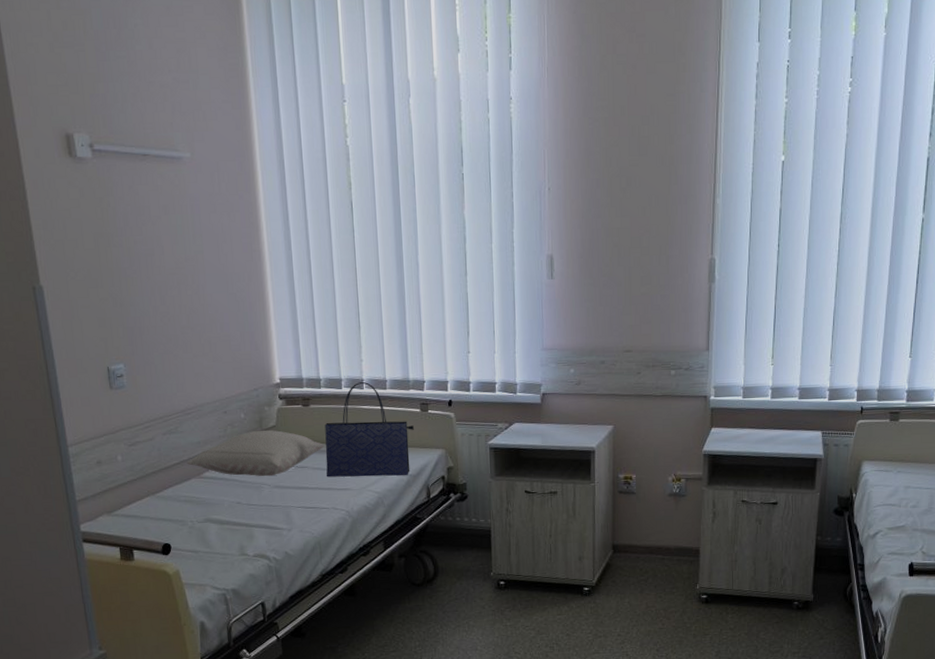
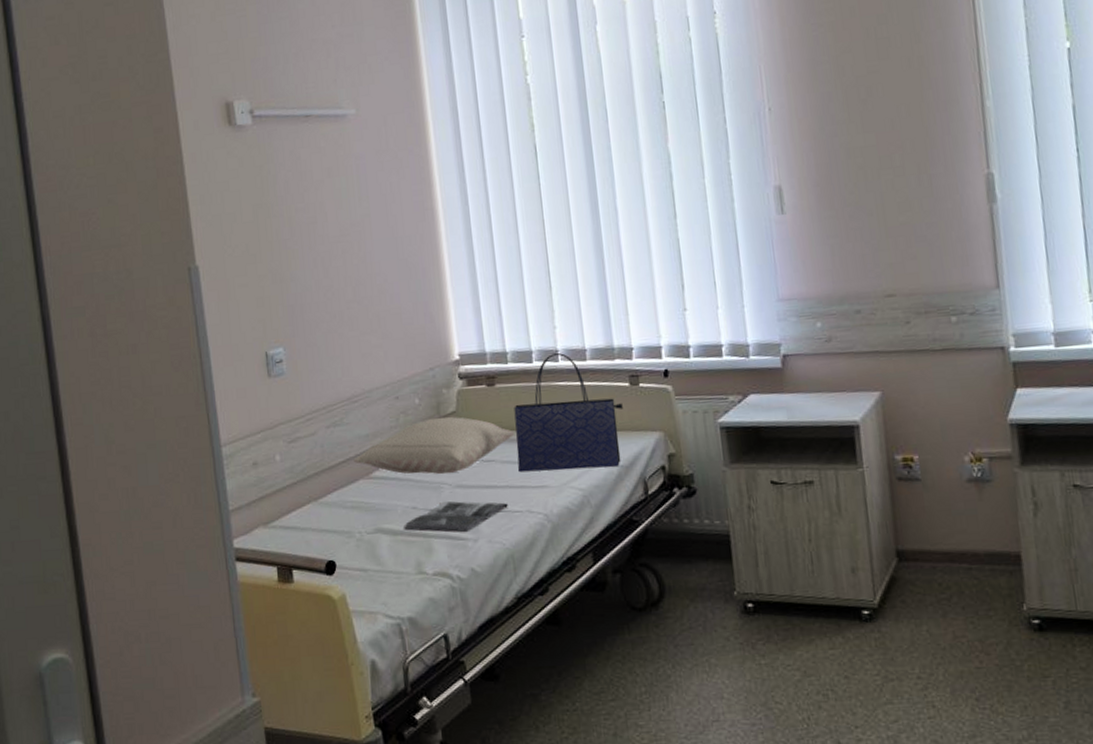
magazine: none [229,498,317,524] -> present [404,501,508,533]

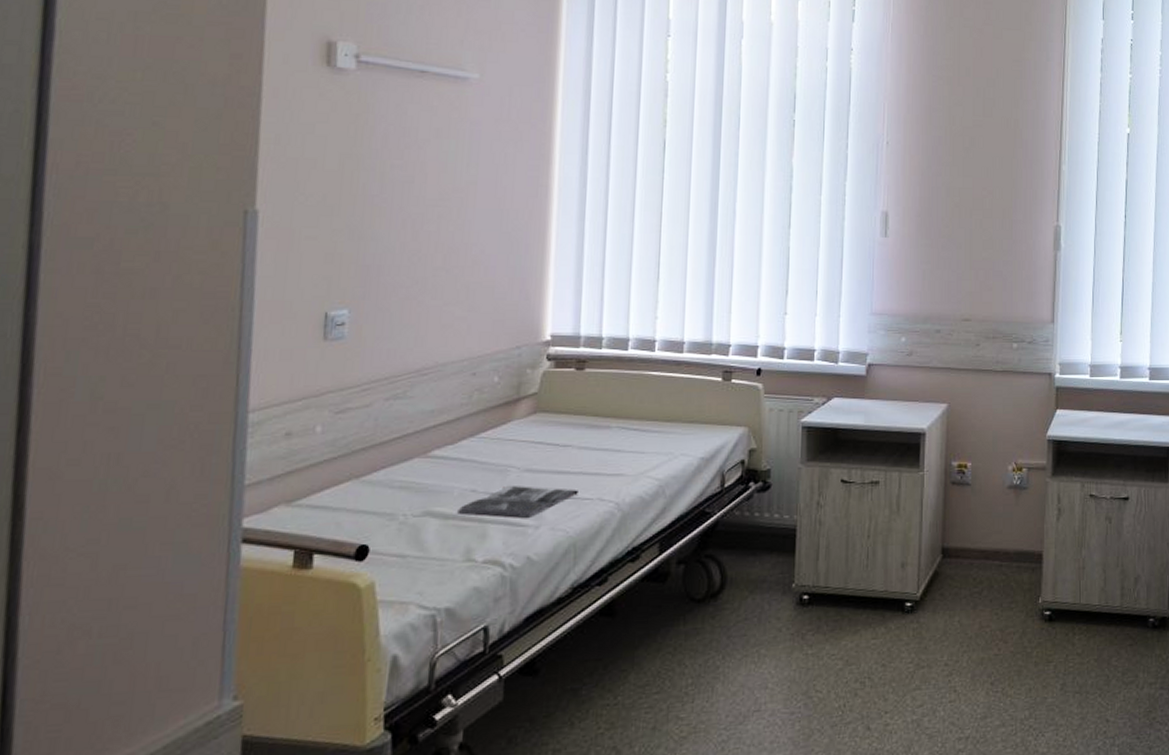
pillow: present [353,416,514,475] -> none [411,397,596,457]
tote bag: present [514,353,623,473] -> none [596,343,712,459]

